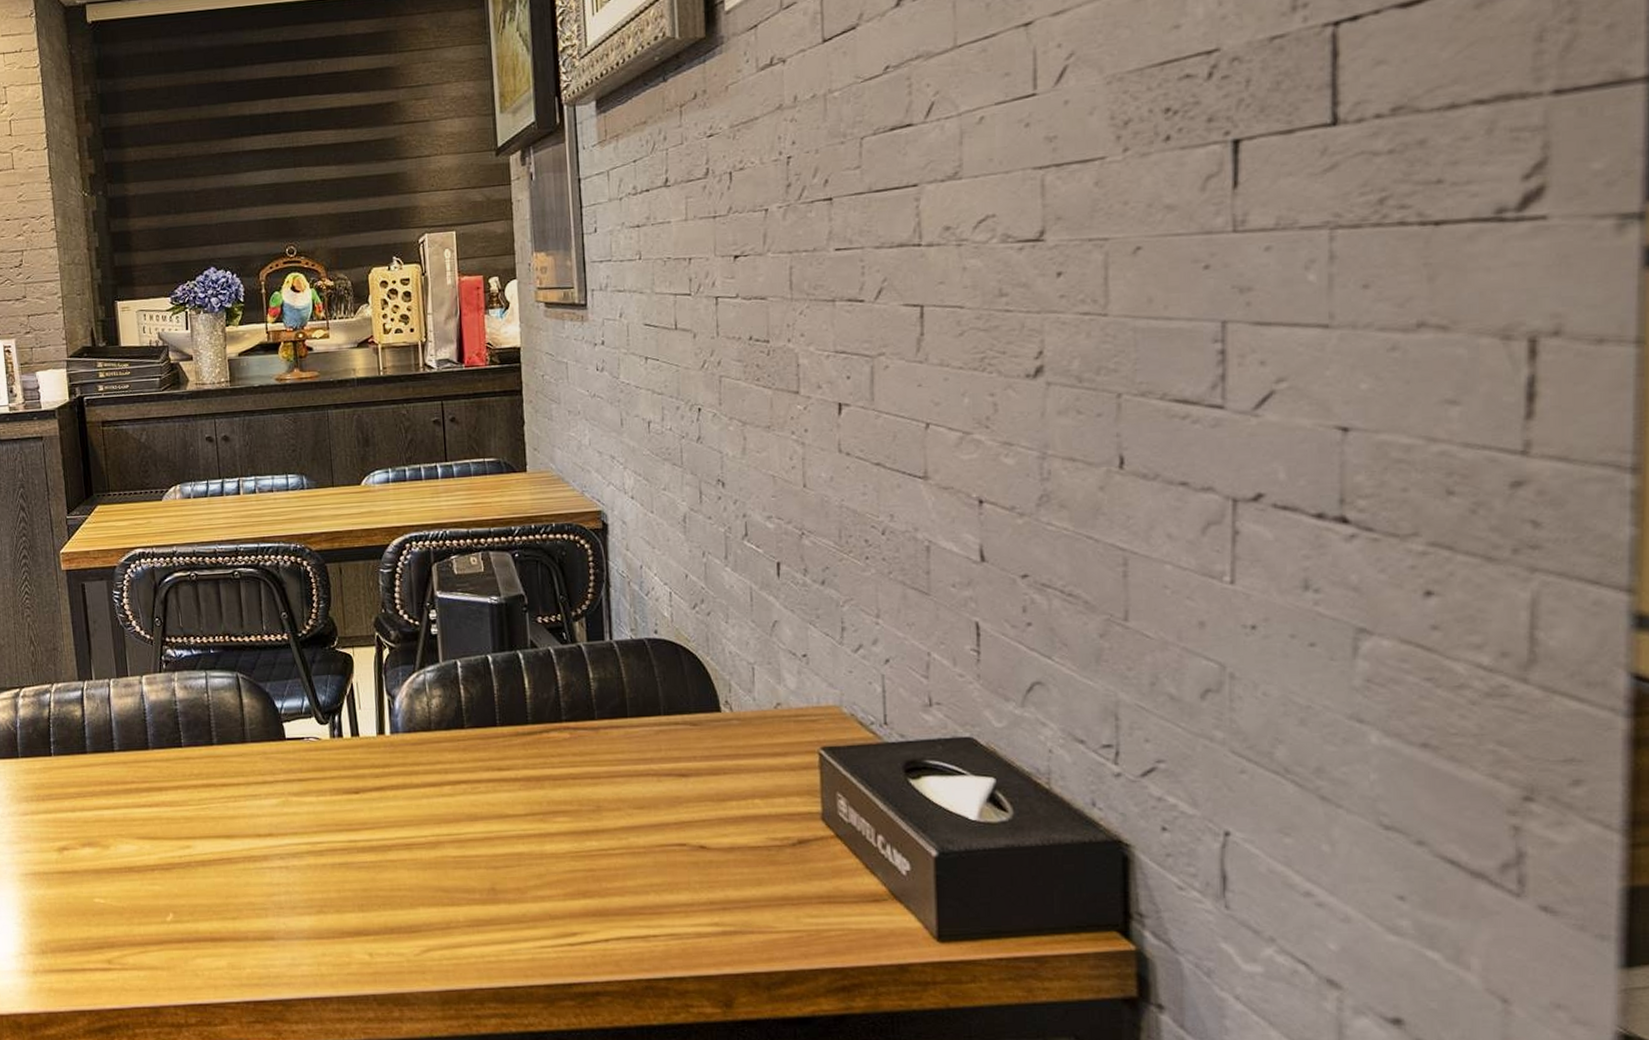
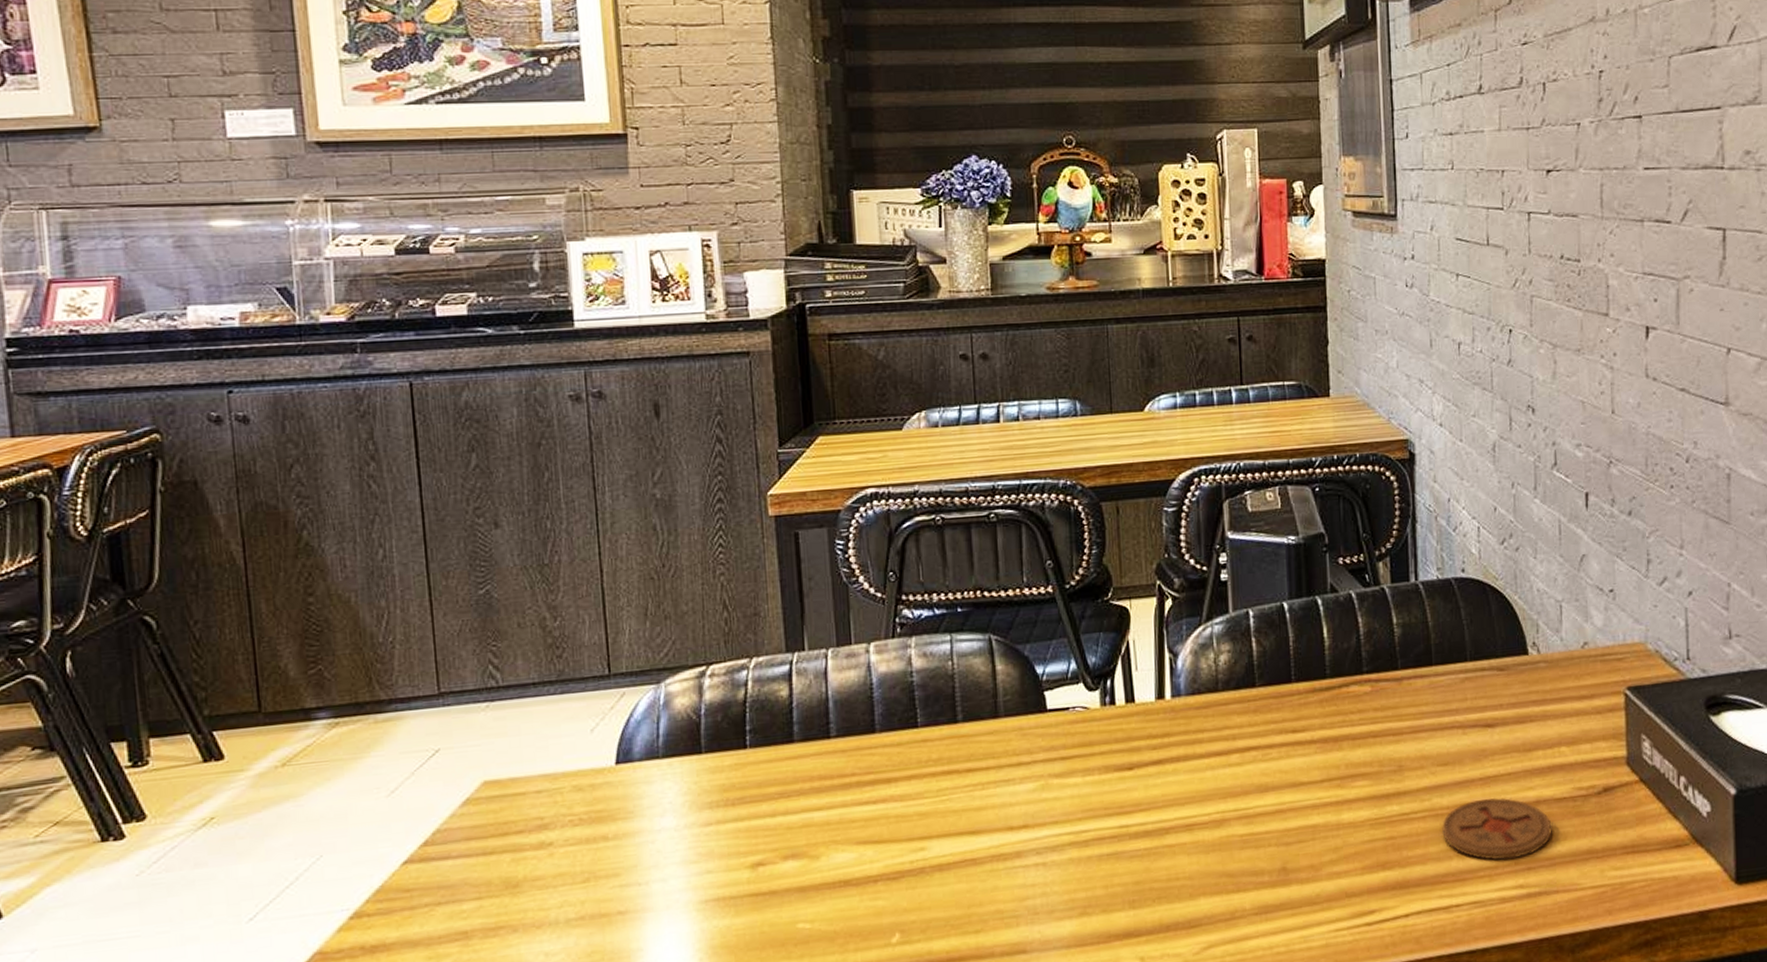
coaster: none [639,841,747,899] -> present [1442,797,1552,861]

